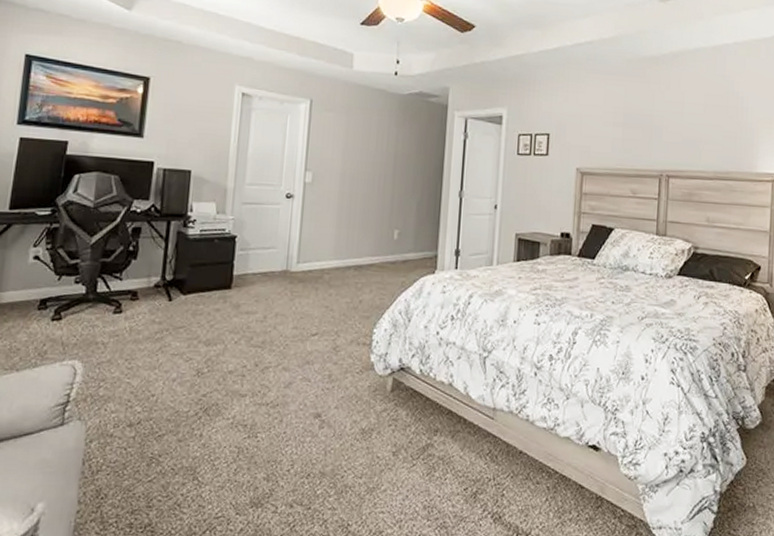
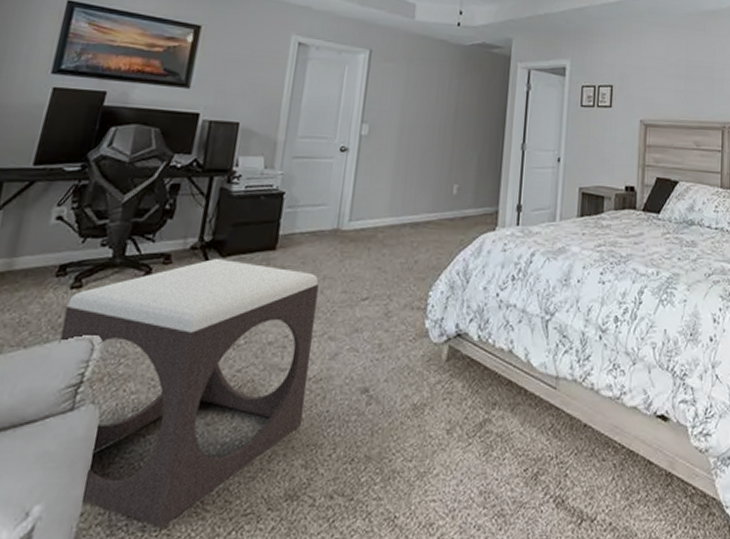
footstool: none [46,295,272,525] -> present [59,258,319,528]

